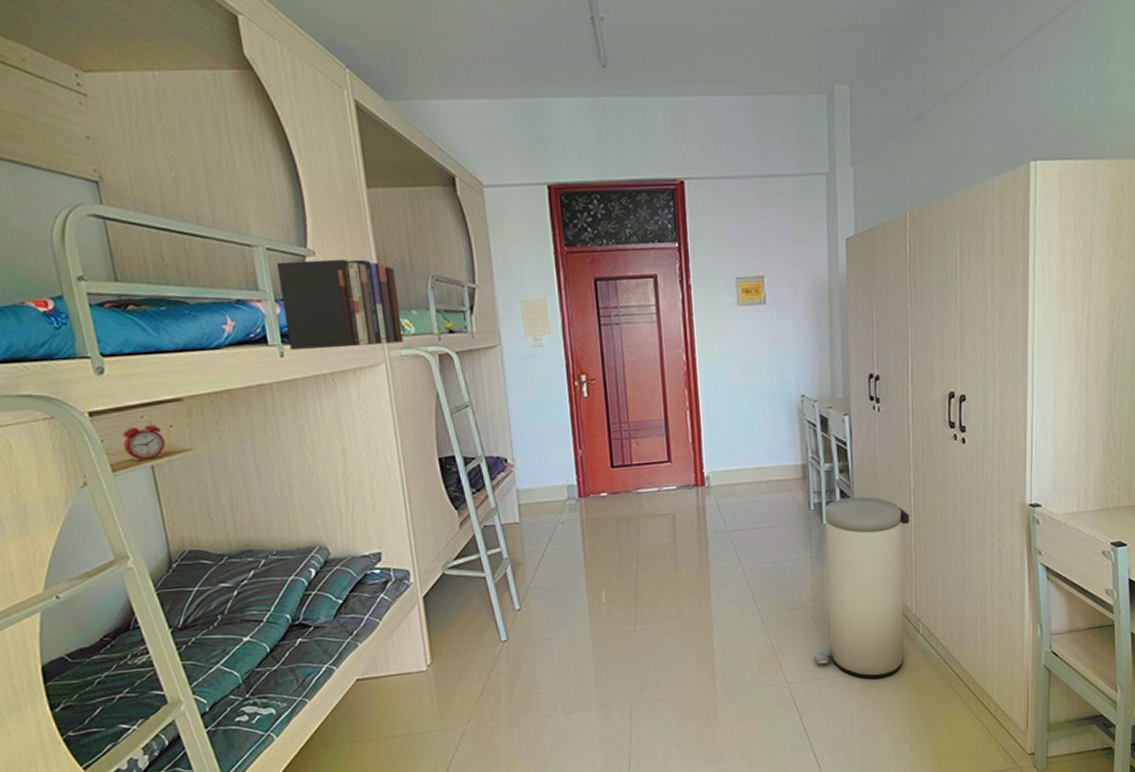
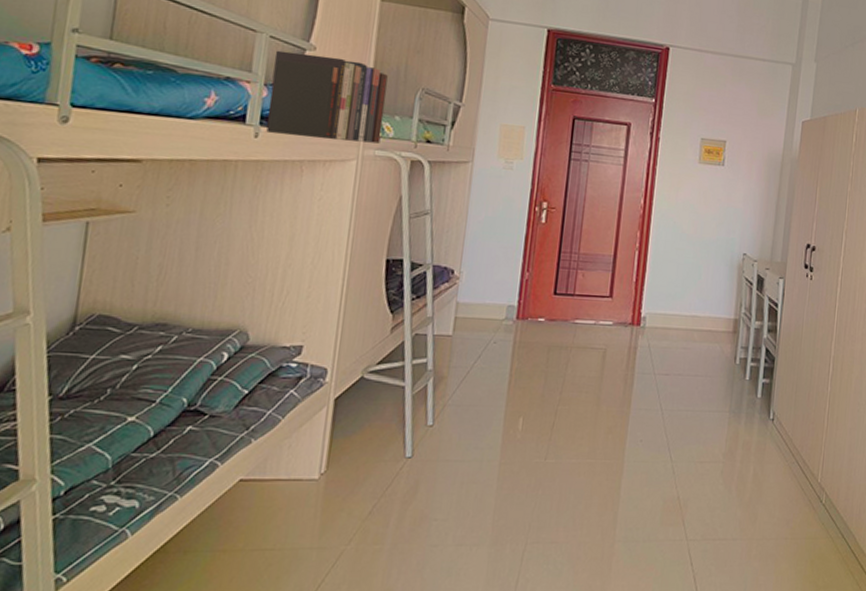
alarm clock: present [123,419,165,462] -> none [63,174,110,215]
pedal bin: present [814,496,910,680] -> none [717,357,827,547]

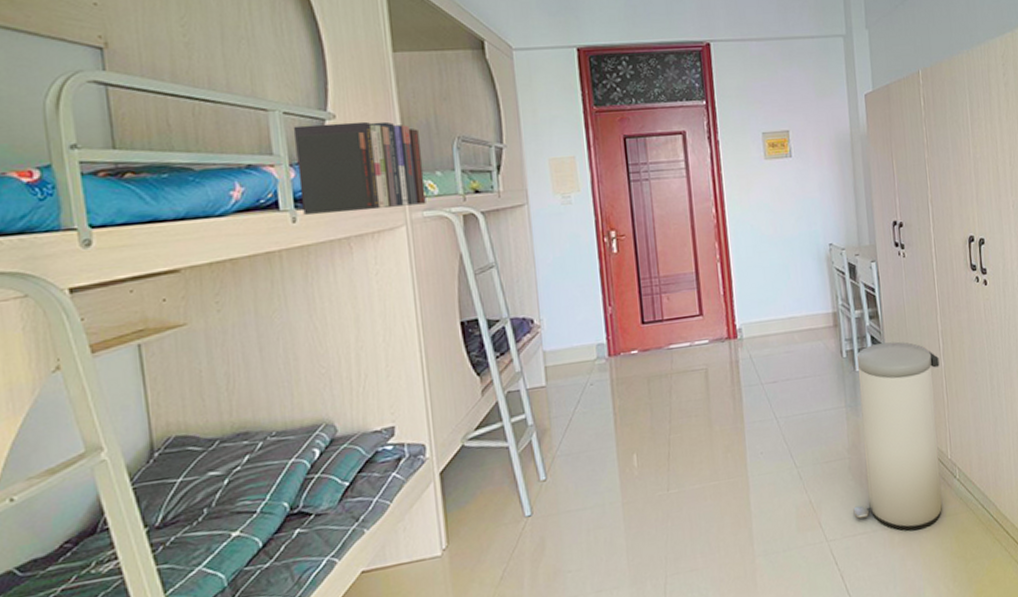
pedal bin: none [717,357,827,547] -> present [853,341,943,532]

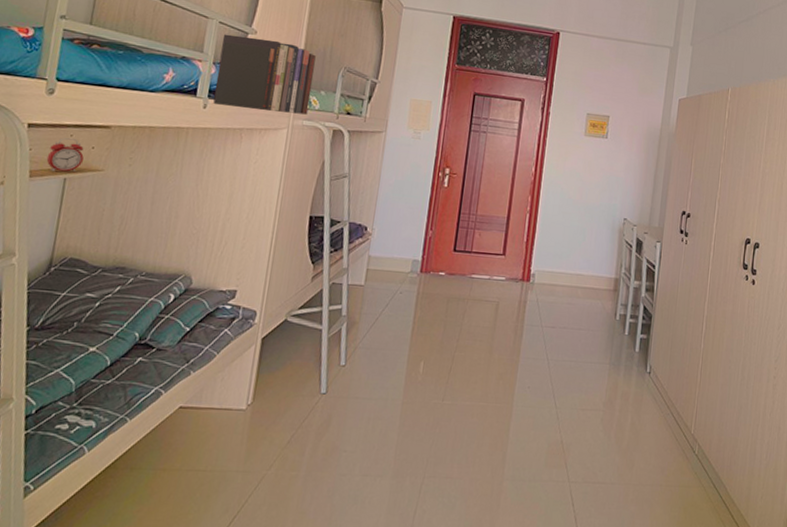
alarm clock: none [107,293,156,341] -> present [46,137,84,172]
pedal bin: present [853,341,943,532] -> none [597,314,700,493]

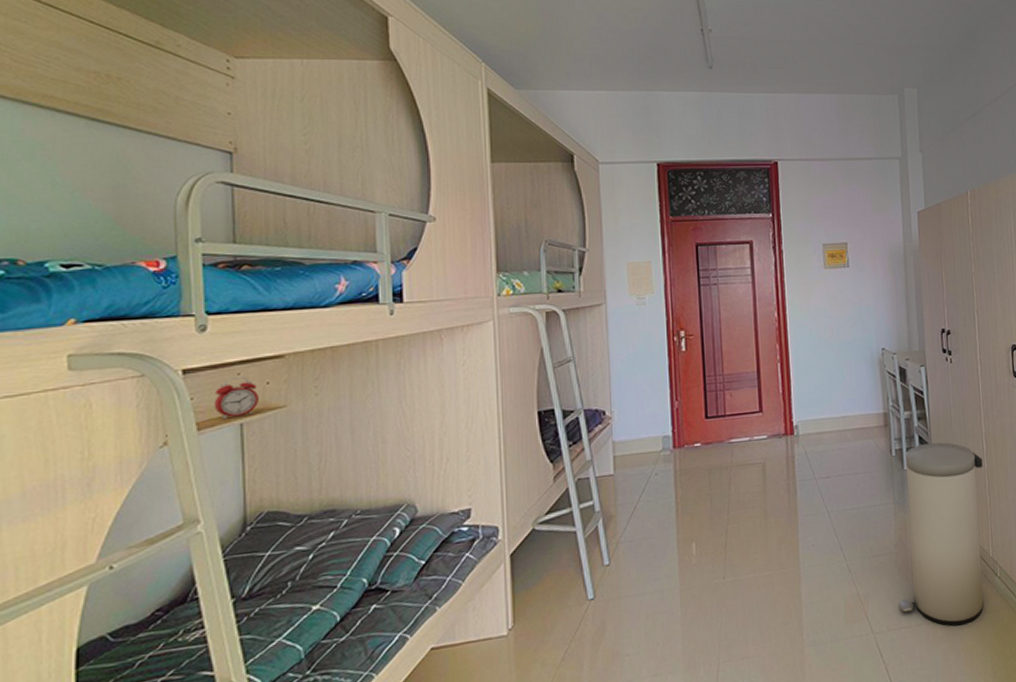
books: present [213,34,316,115] -> none [396,224,513,308]
pedal bin: none [597,314,700,493] -> present [899,442,984,627]

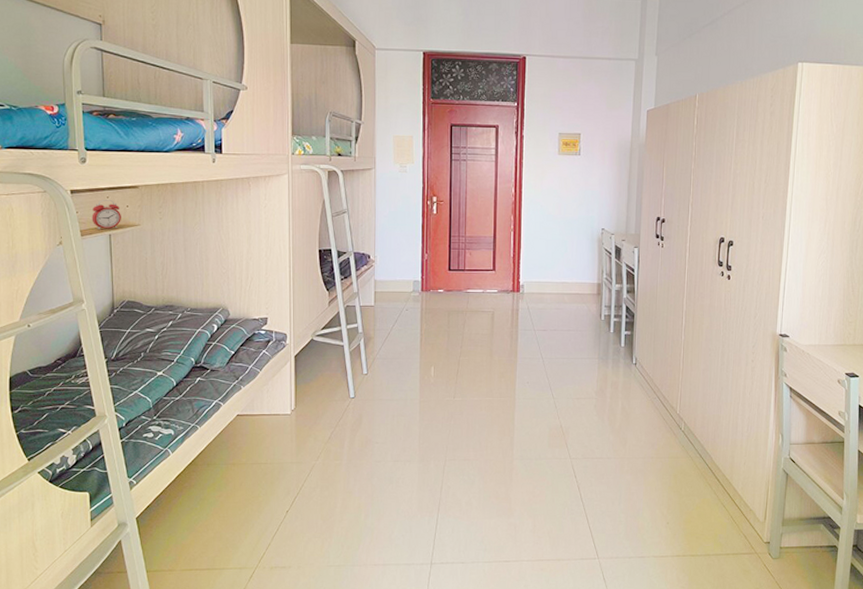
pedal bin: present [899,442,984,627] -> none [594,313,680,464]

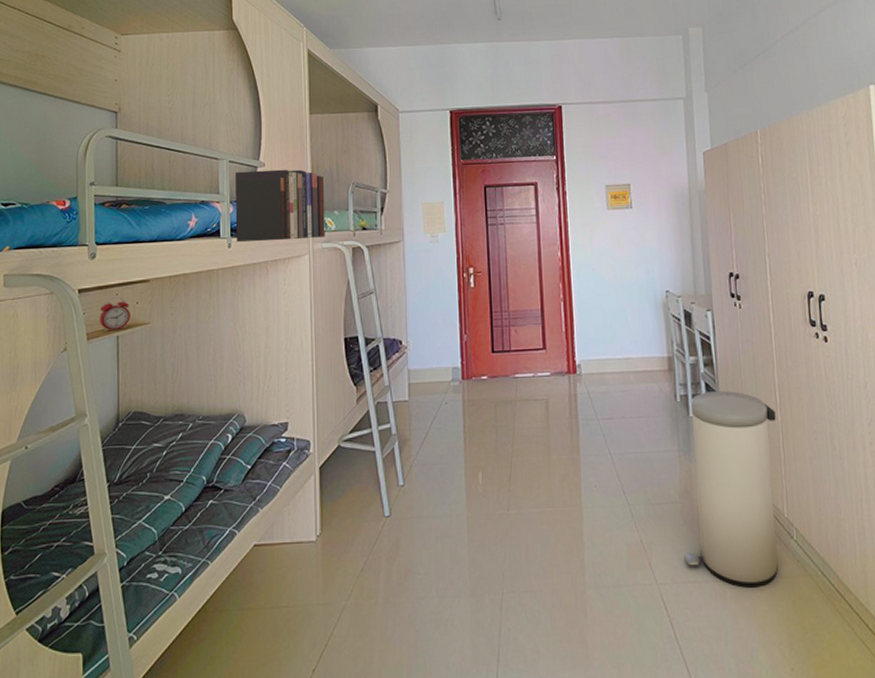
books: none [218,92,304,160] -> present [234,169,325,242]
pedal bin: none [594,313,680,464] -> present [684,391,779,588]

